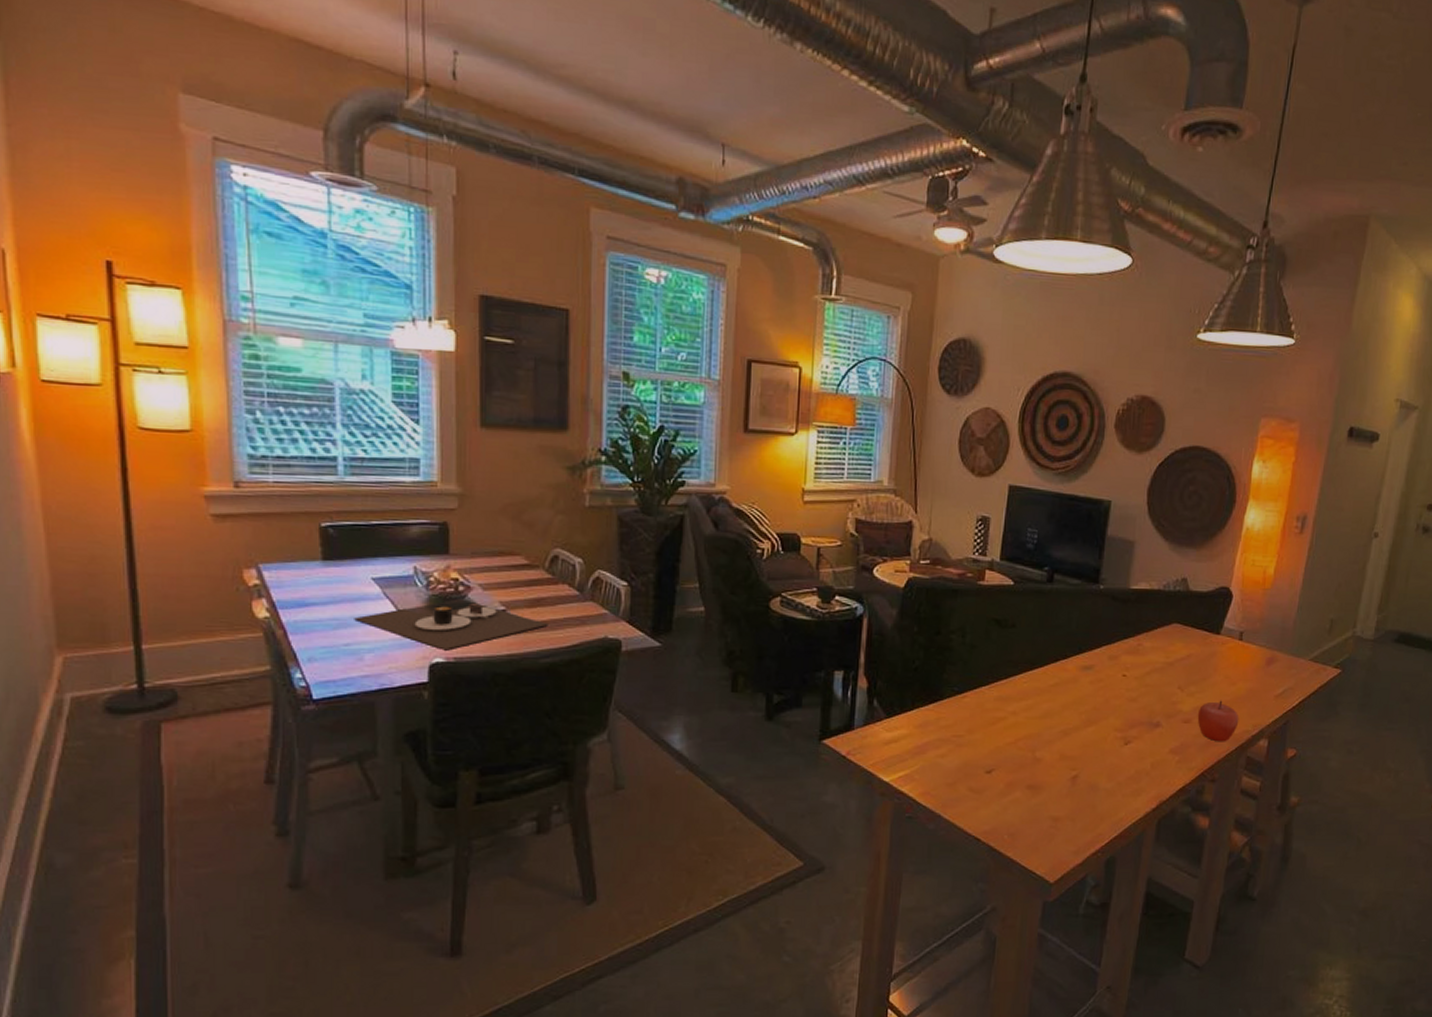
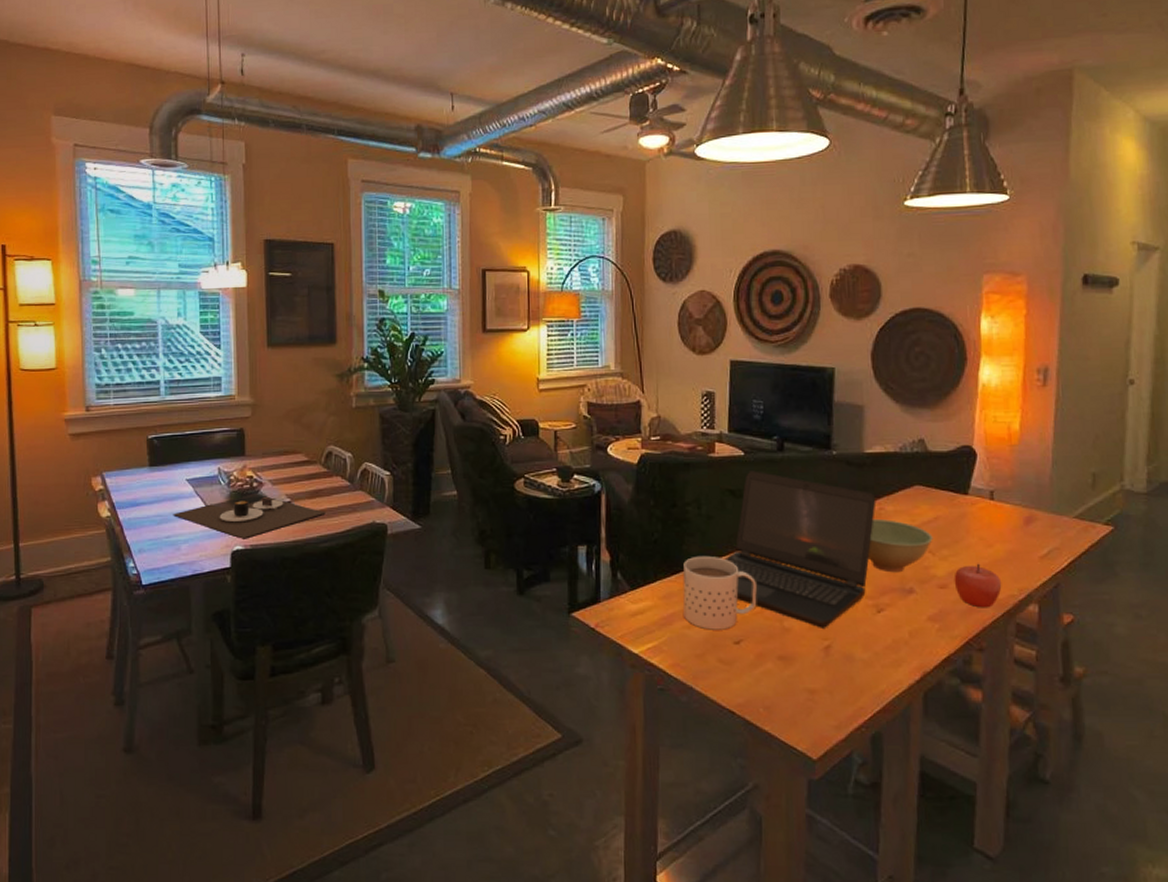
mug: none [937,685,1013,759] -> present [682,555,757,630]
laptop computer: none [984,601,1136,759] -> present [724,470,877,628]
bowl: none [1121,654,1184,707] -> present [867,518,933,573]

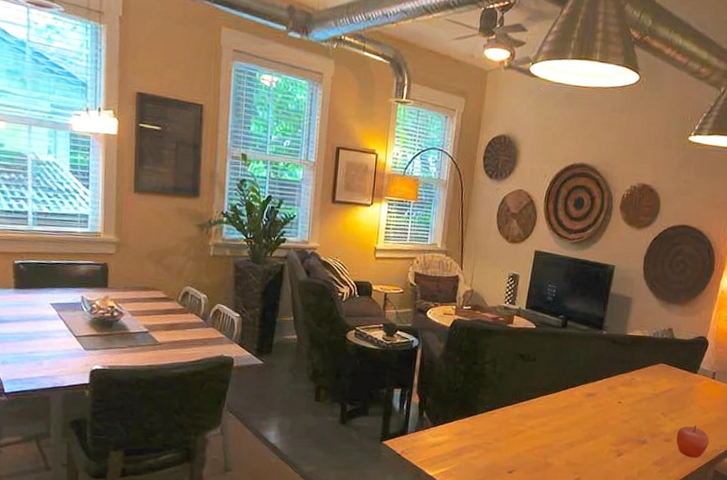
place setting: present [173,493,326,539] -> none [36,321,180,360]
mug: present [682,555,757,630] -> none [471,404,531,462]
laptop computer: present [724,470,877,628] -> none [509,341,630,465]
bowl: present [867,518,933,573] -> none [617,386,667,428]

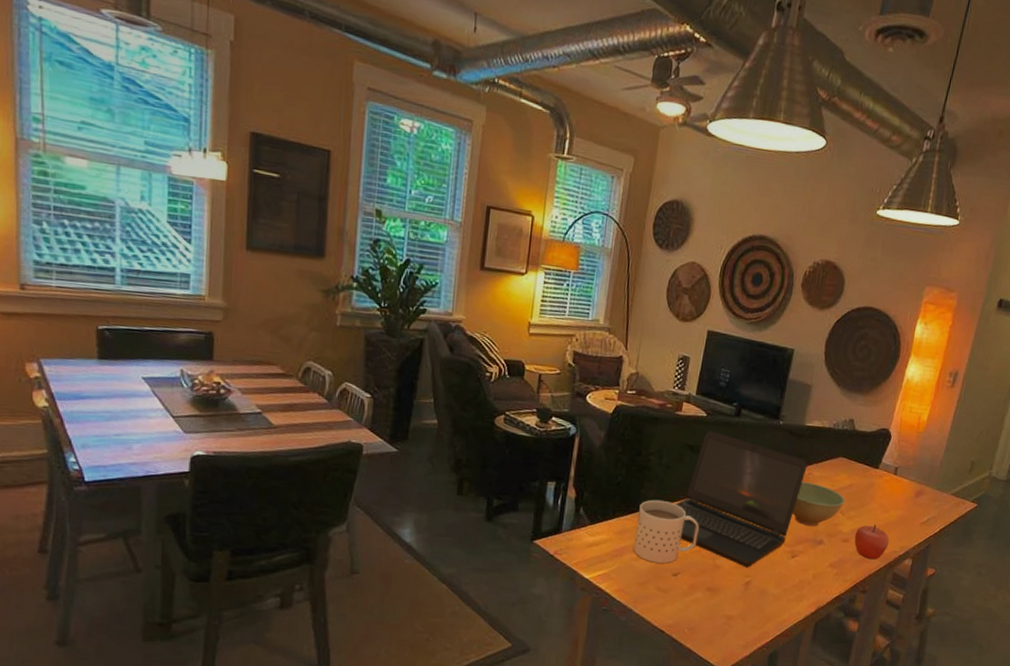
mug: none [471,404,531,462] -> present [632,499,699,564]
laptop computer: none [509,341,630,465] -> present [675,430,807,567]
bowl: none [617,386,667,428] -> present [792,481,846,527]

